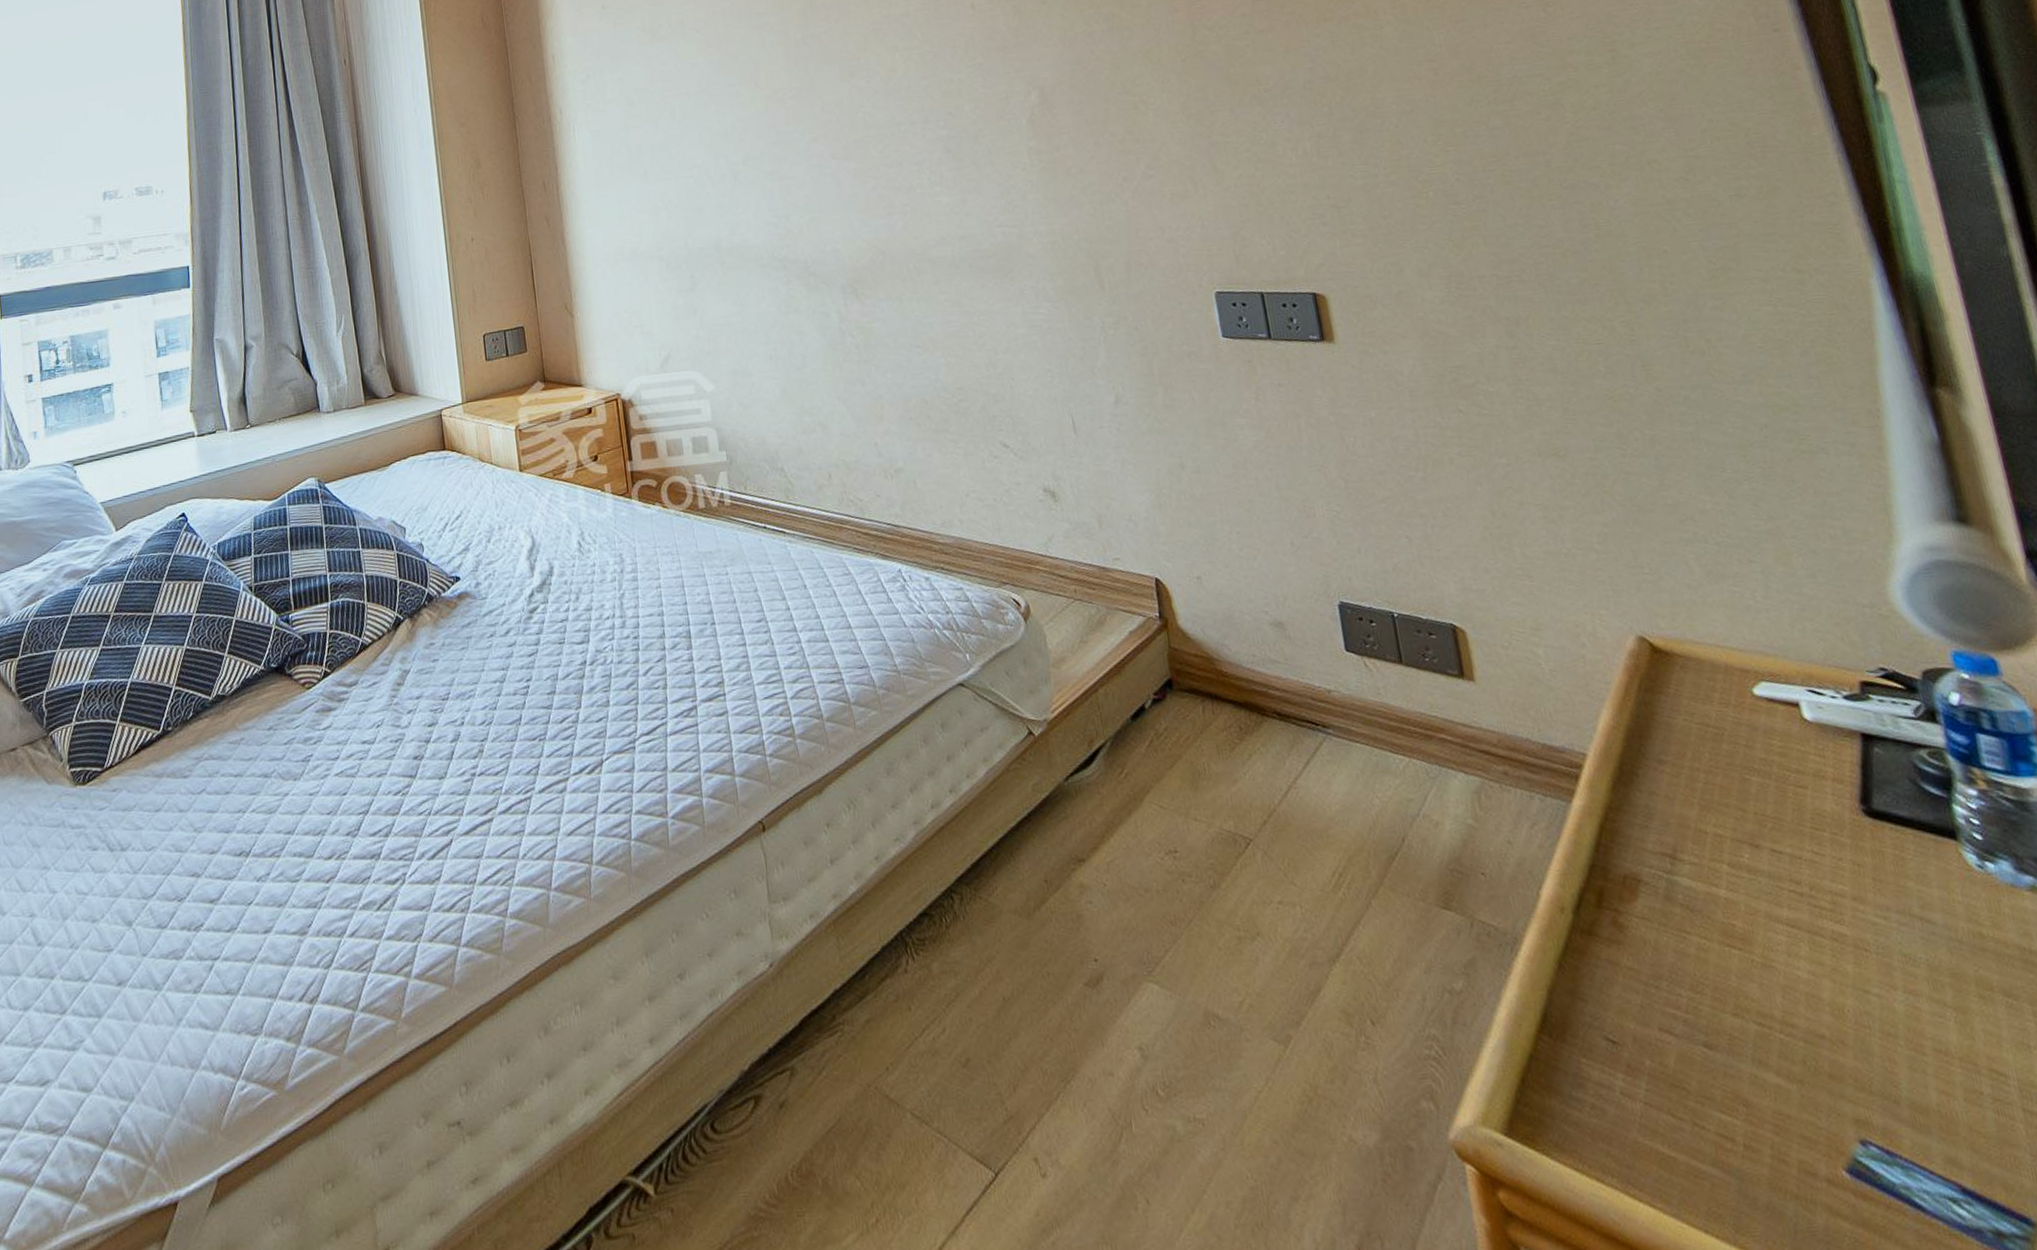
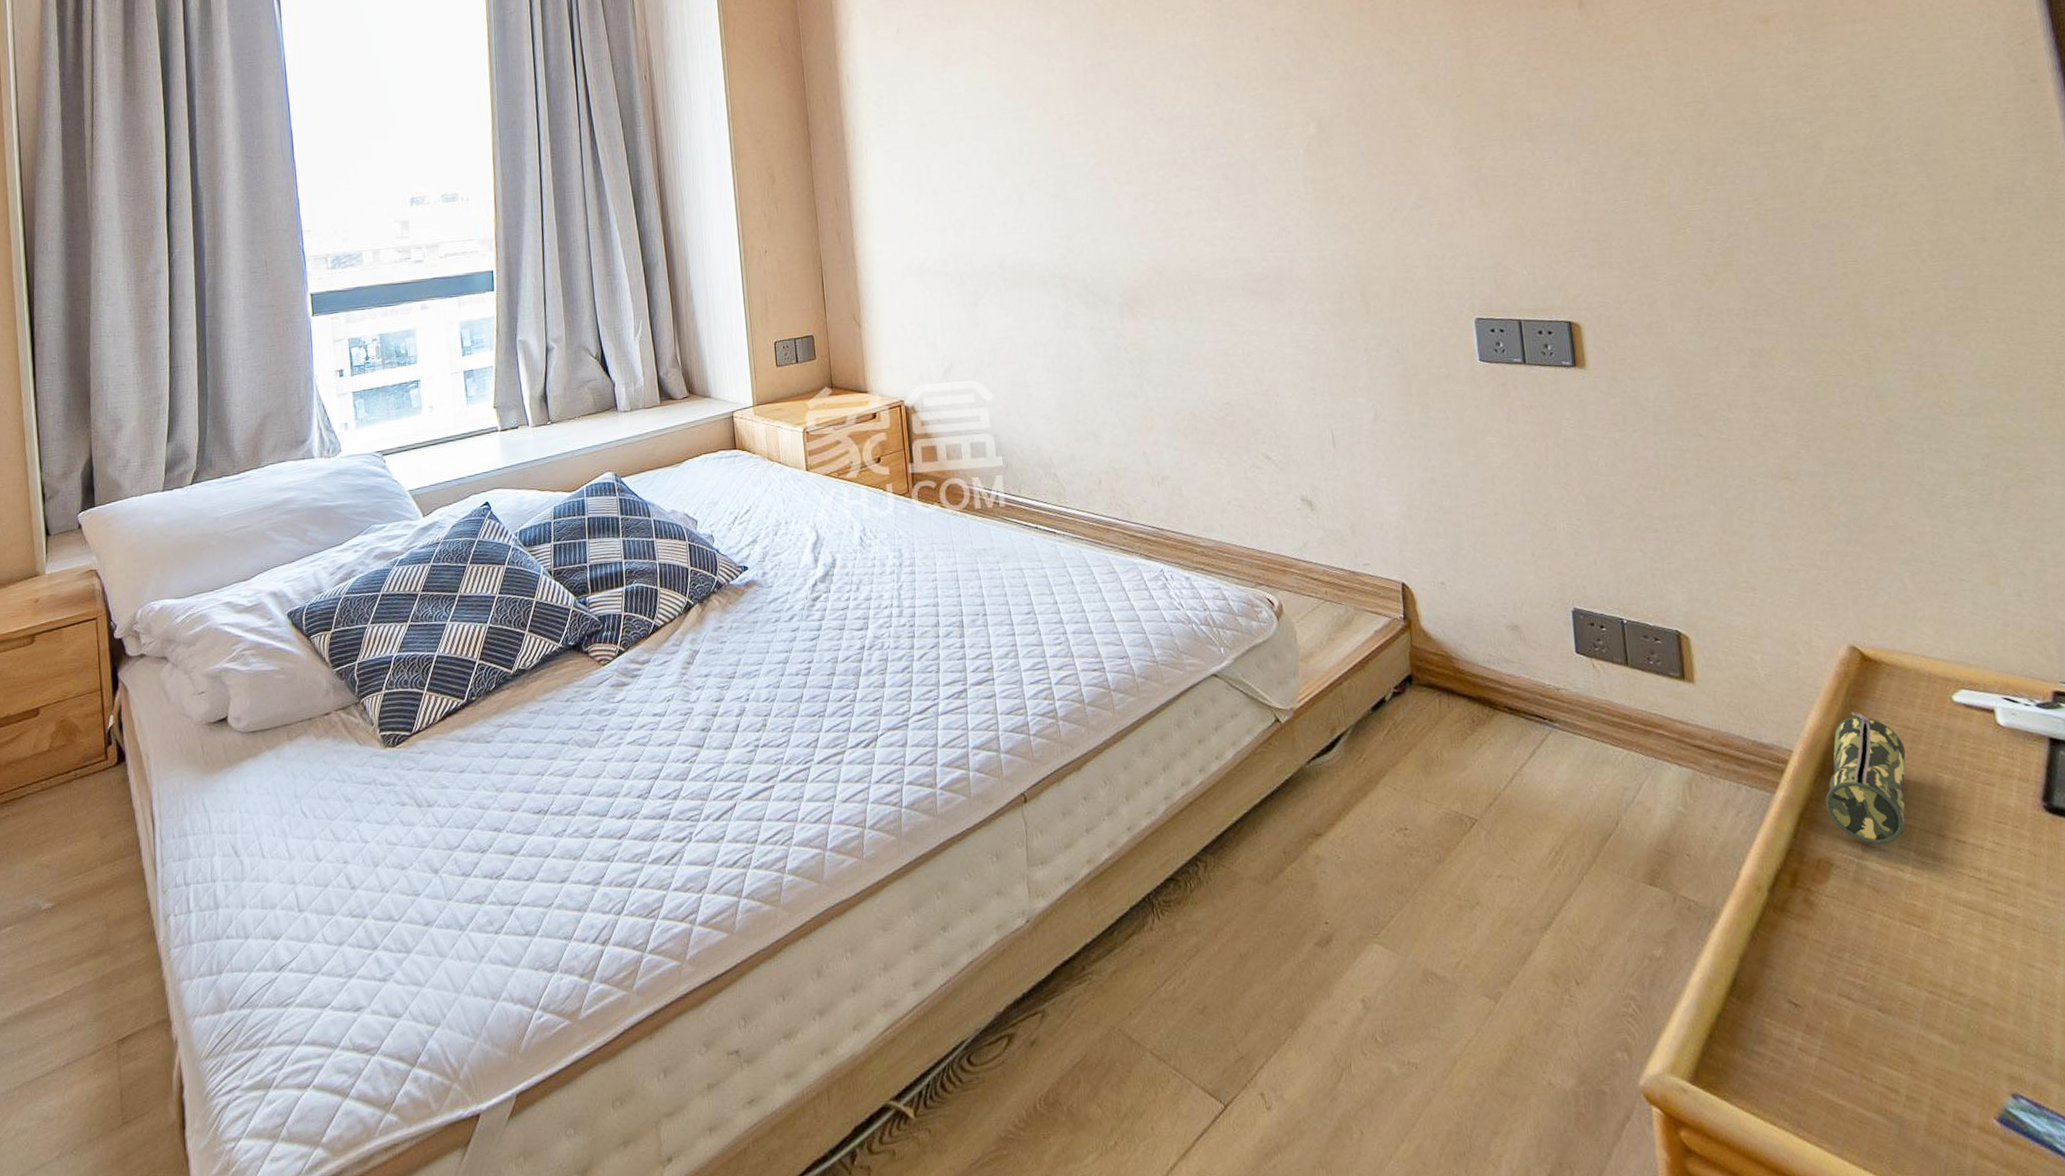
pencil case: none [1626,708,1715,858] -> present [1825,711,1906,845]

